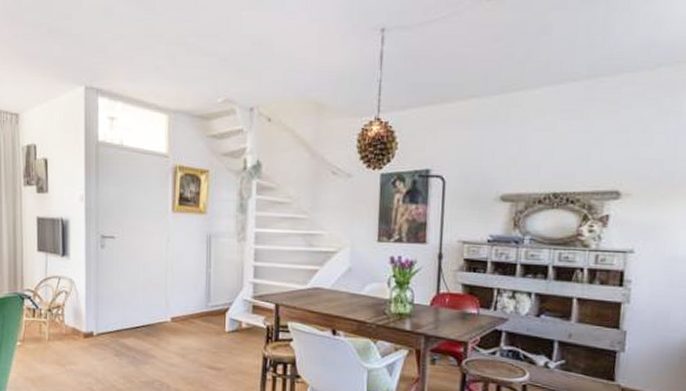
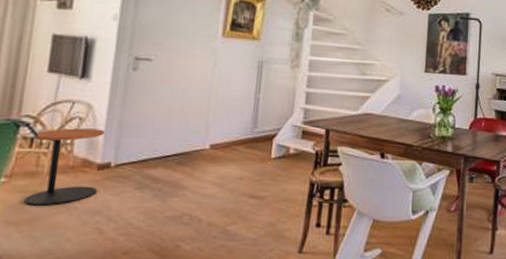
side table: none [34,301,86,367] -> present [23,128,104,206]

